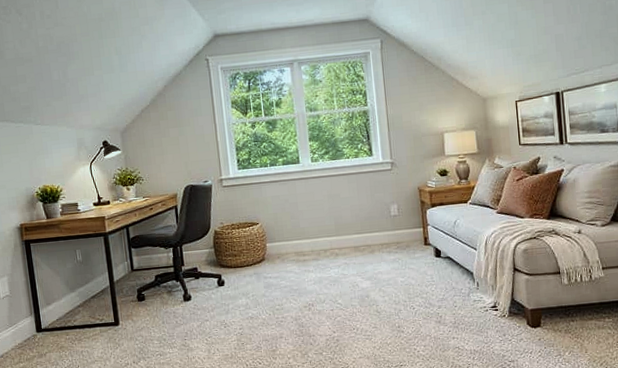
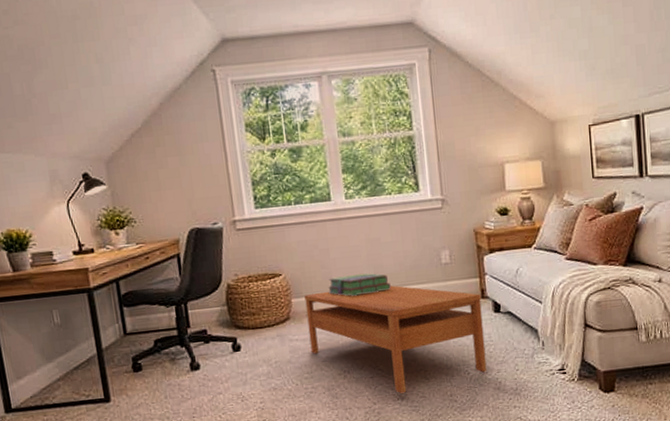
coffee table: none [277,233,430,324] -> present [304,285,487,393]
stack of books: none [297,223,349,242] -> present [328,273,391,297]

